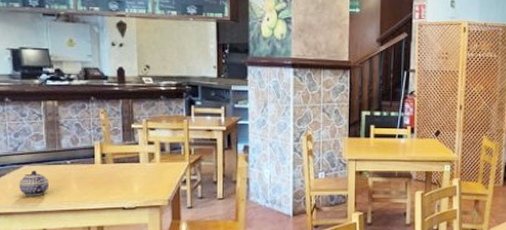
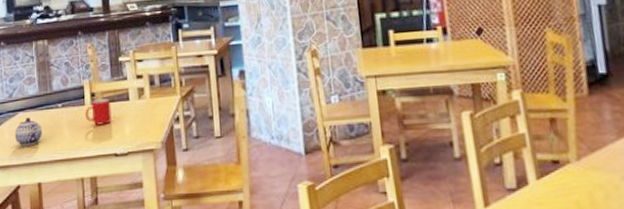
cup: none [95,159,121,182] -> present [85,98,112,125]

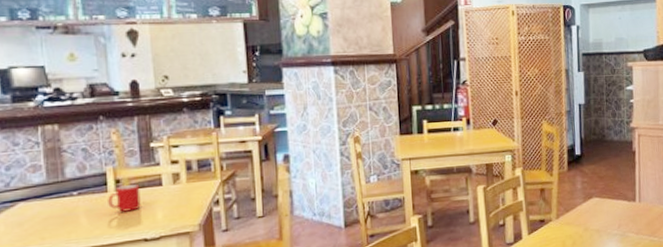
teapot: present [14,117,43,146] -> none [13,207,53,239]

